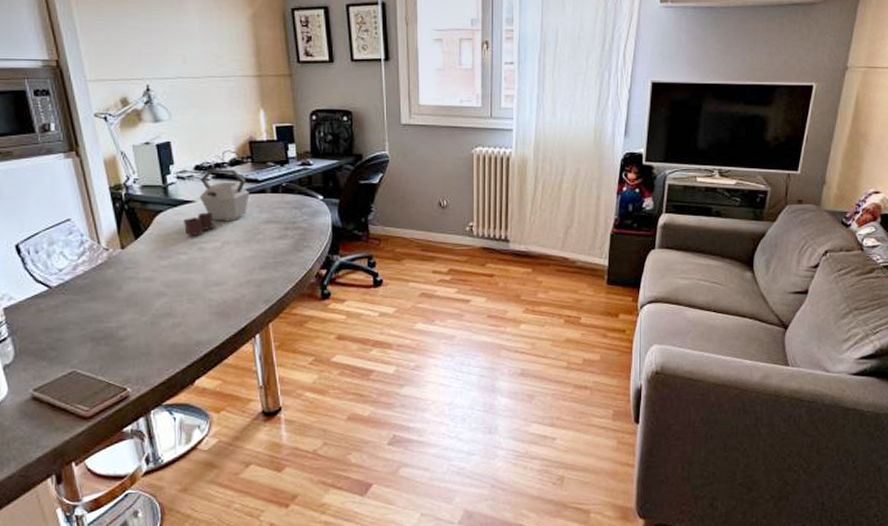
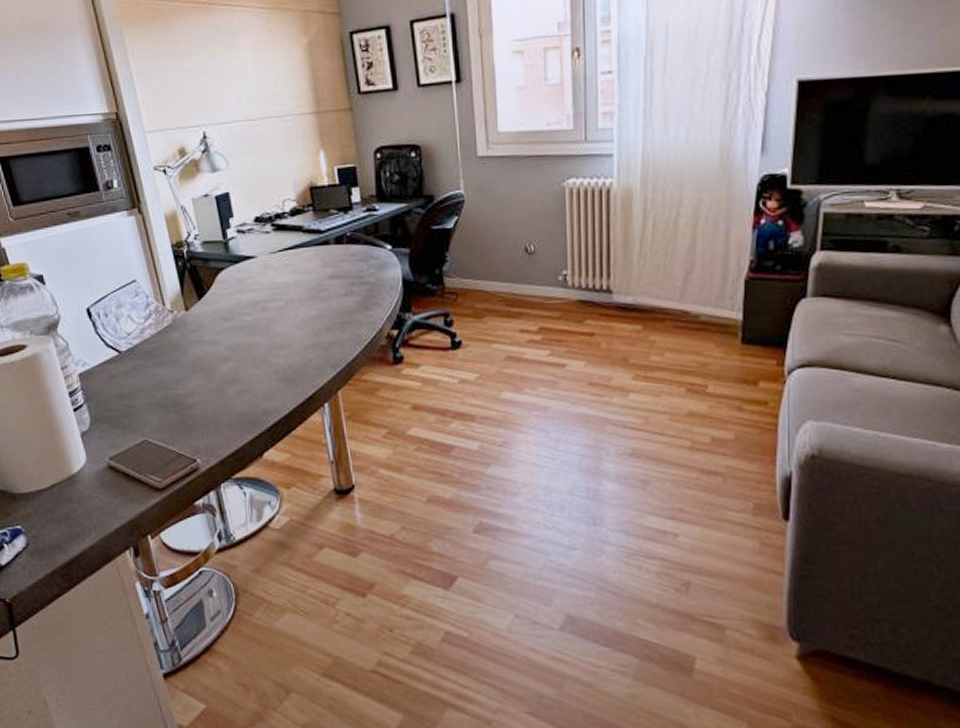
kettle: present [184,169,250,237] -> none [246,219,312,296]

